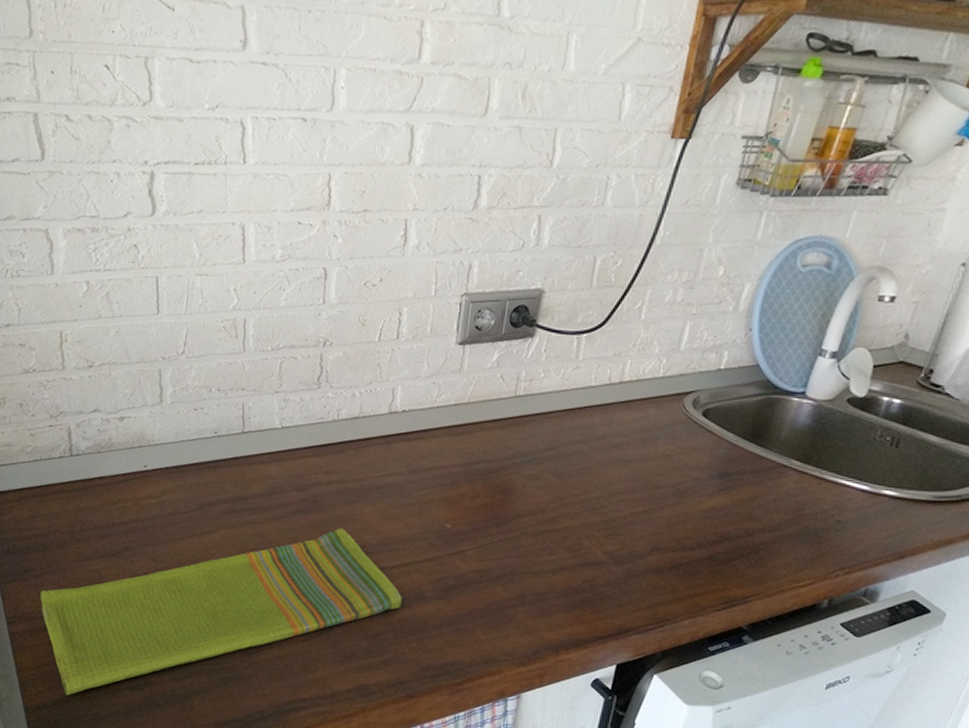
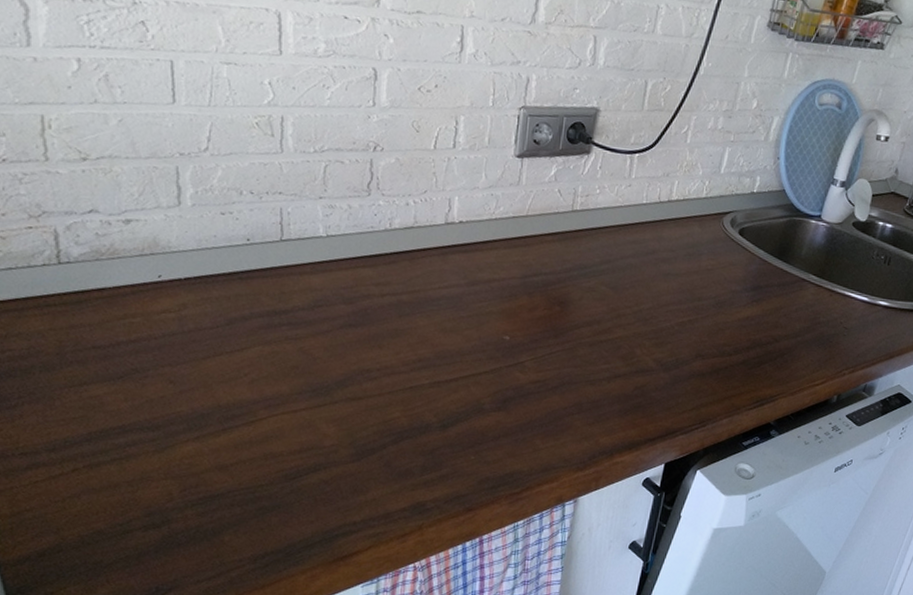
dish towel: present [40,527,402,696] -> none [18,341,460,544]

